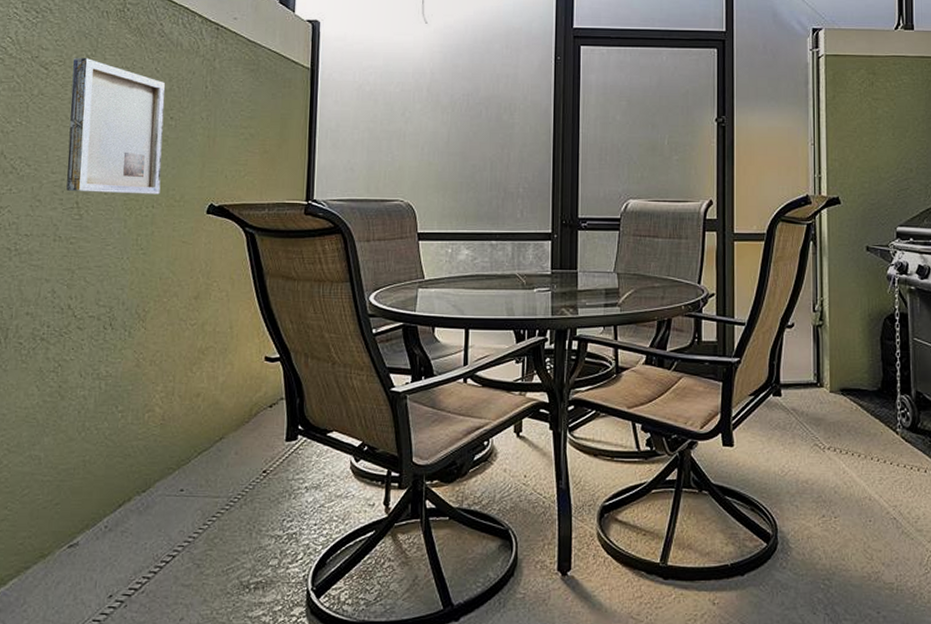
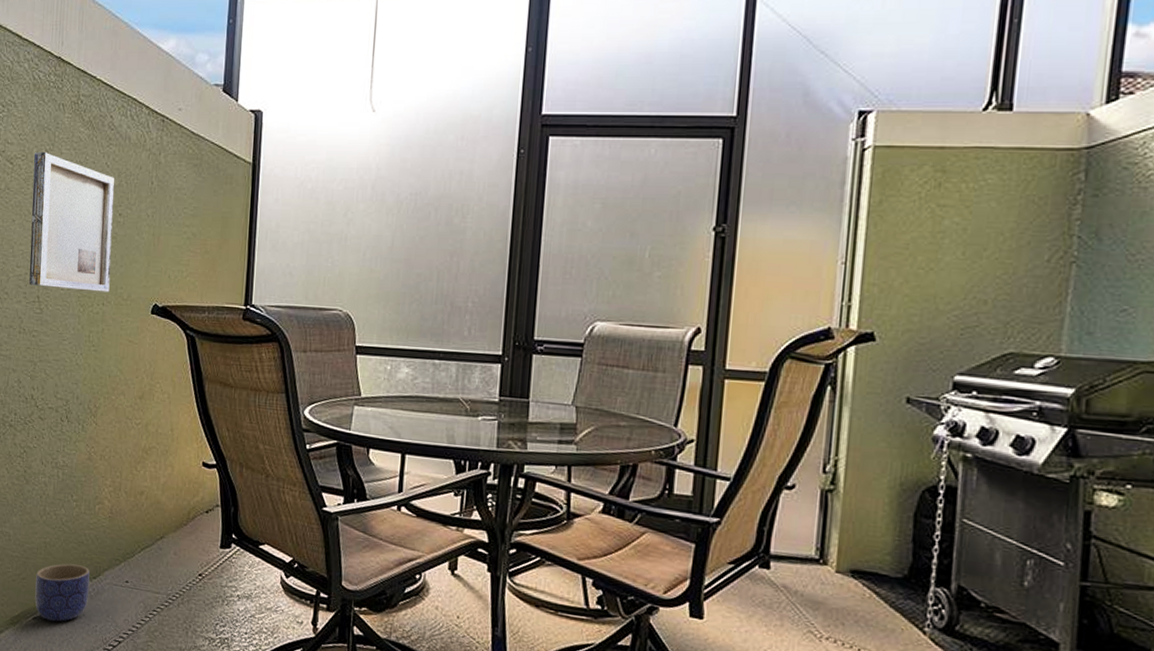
planter: none [71,480,139,546] -> present [35,563,90,622]

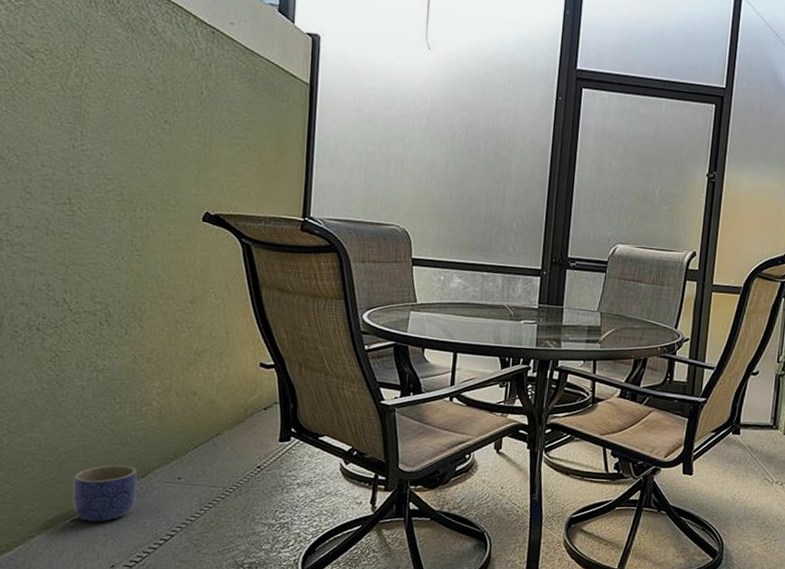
wall art: present [29,151,115,292] -> none [57,47,159,198]

